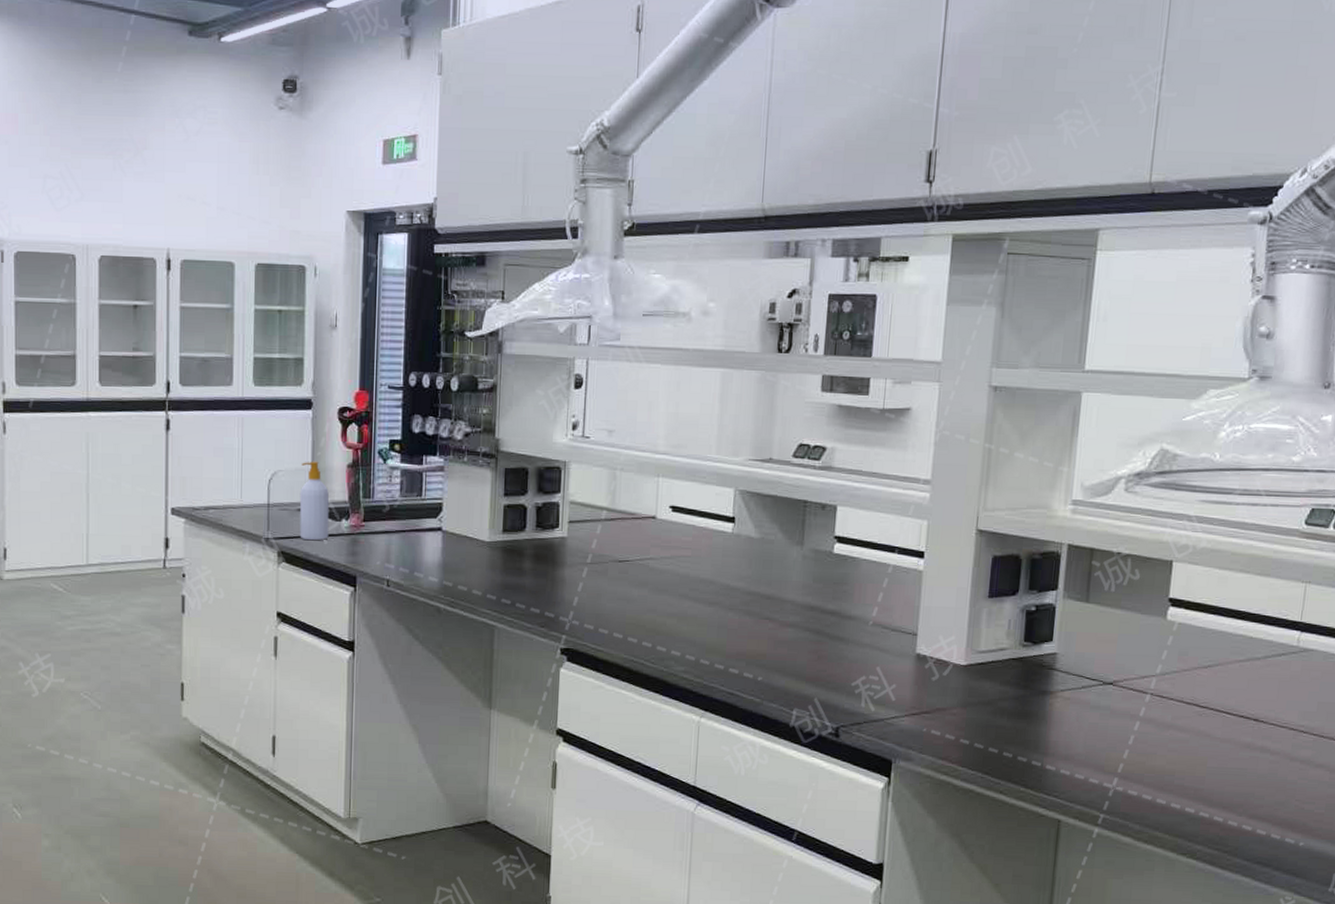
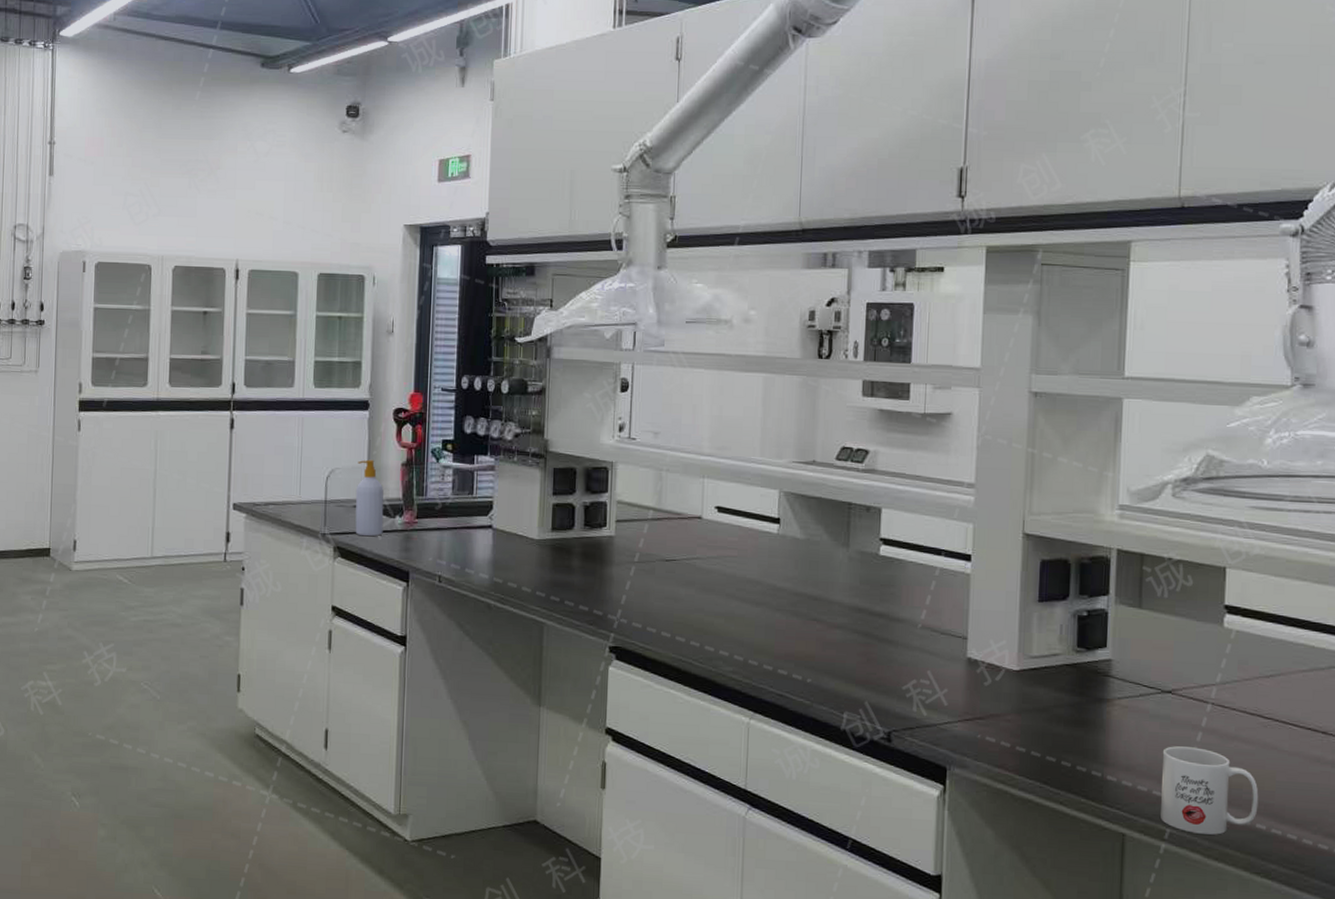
mug: none [1094,735,1190,819] -> present [1159,746,1259,835]

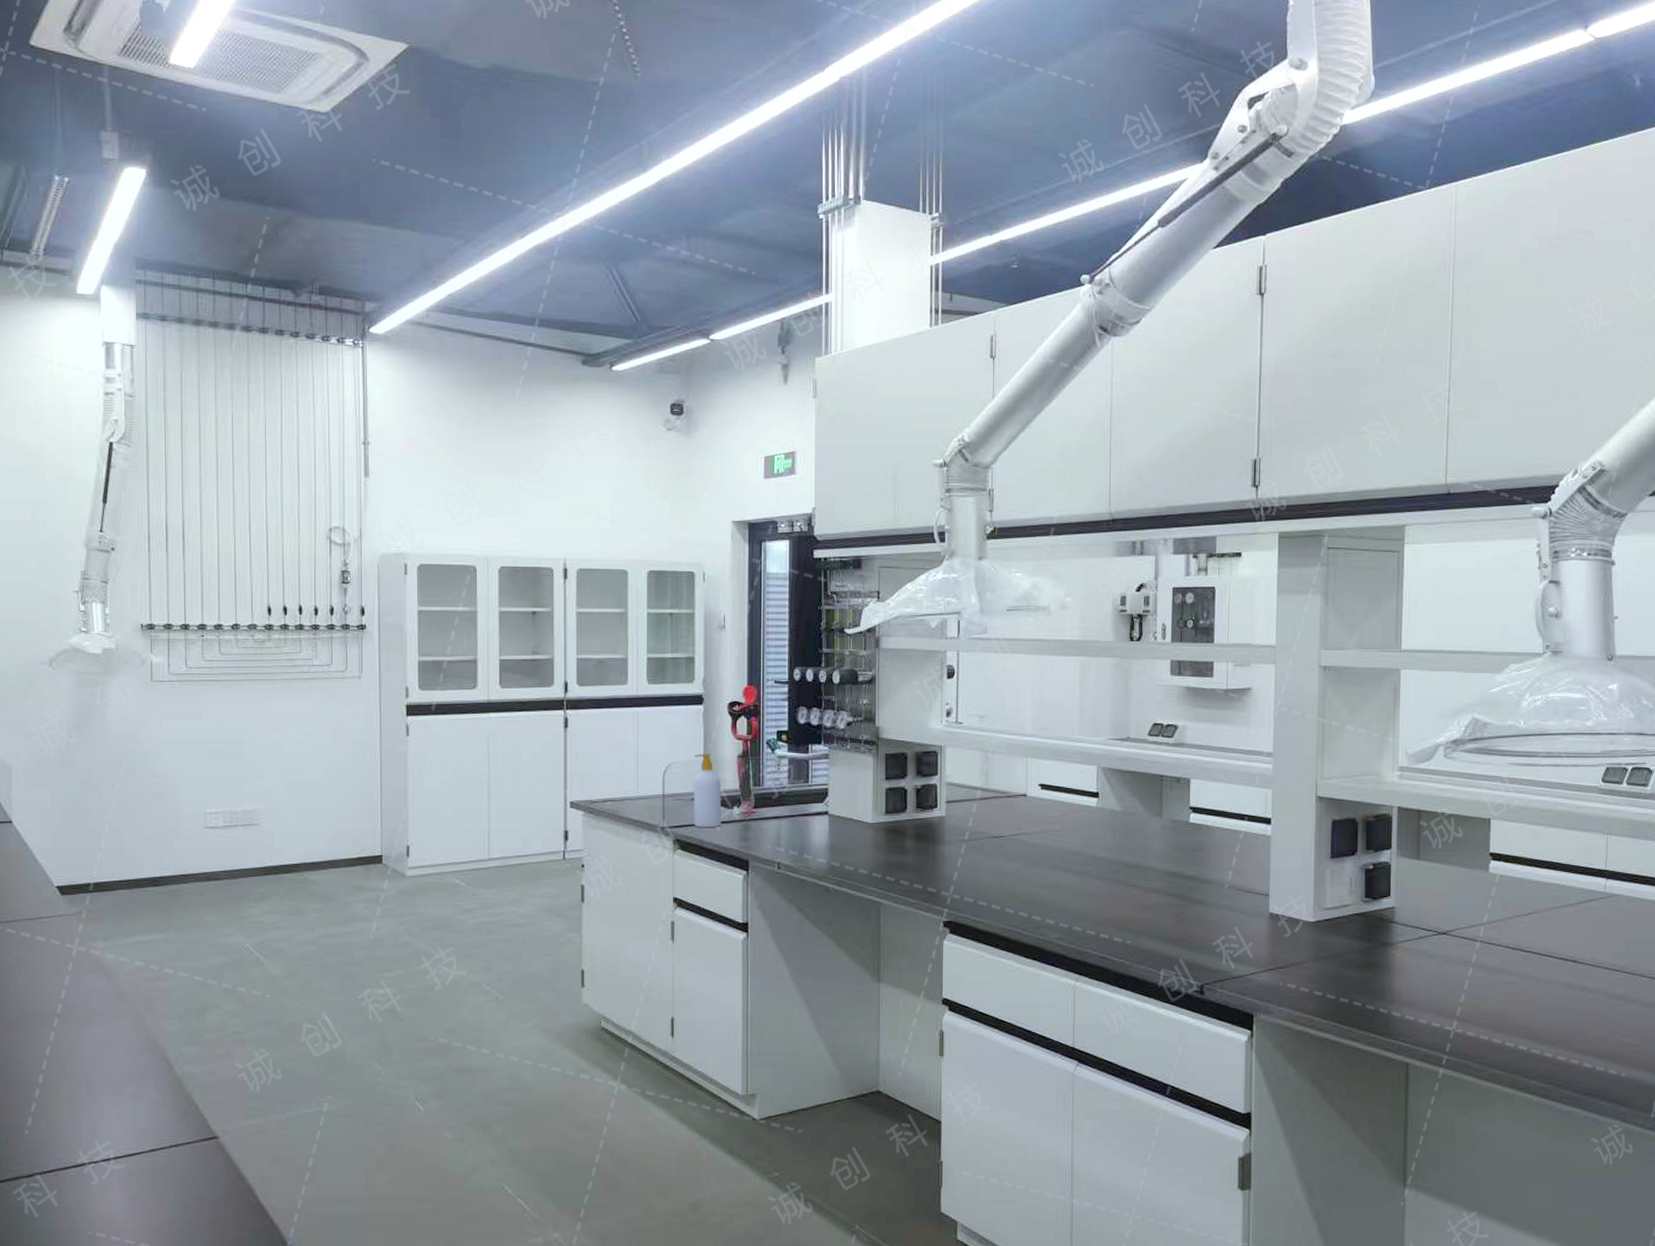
mug: present [1159,746,1259,835] -> none [1438,981,1521,1058]

